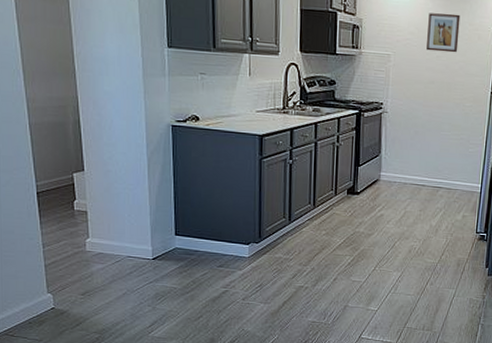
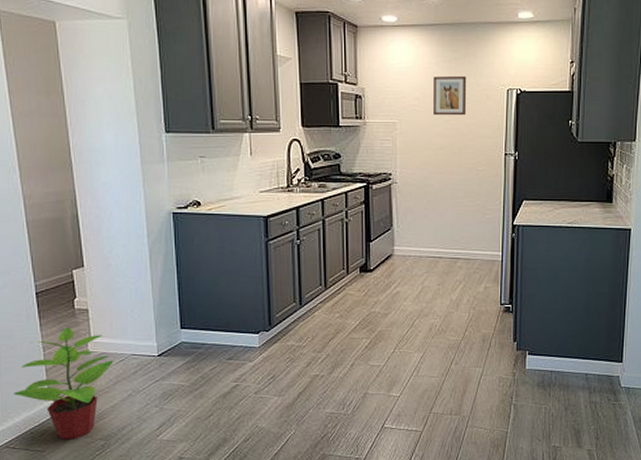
potted plant: none [14,227,110,331] -> present [14,327,114,440]

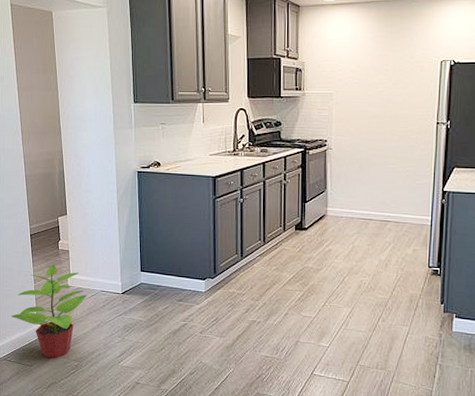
wall art: present [433,75,467,116] -> none [368,49,401,87]

